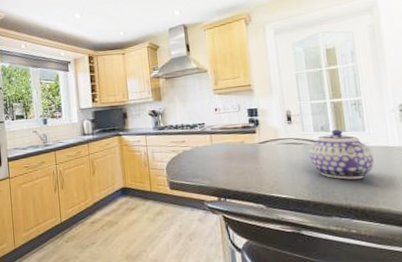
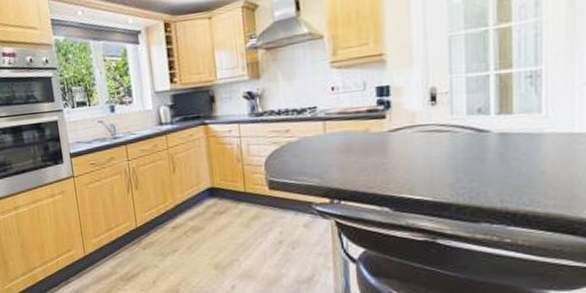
teapot: present [309,129,374,180] -> none [457,111,548,177]

